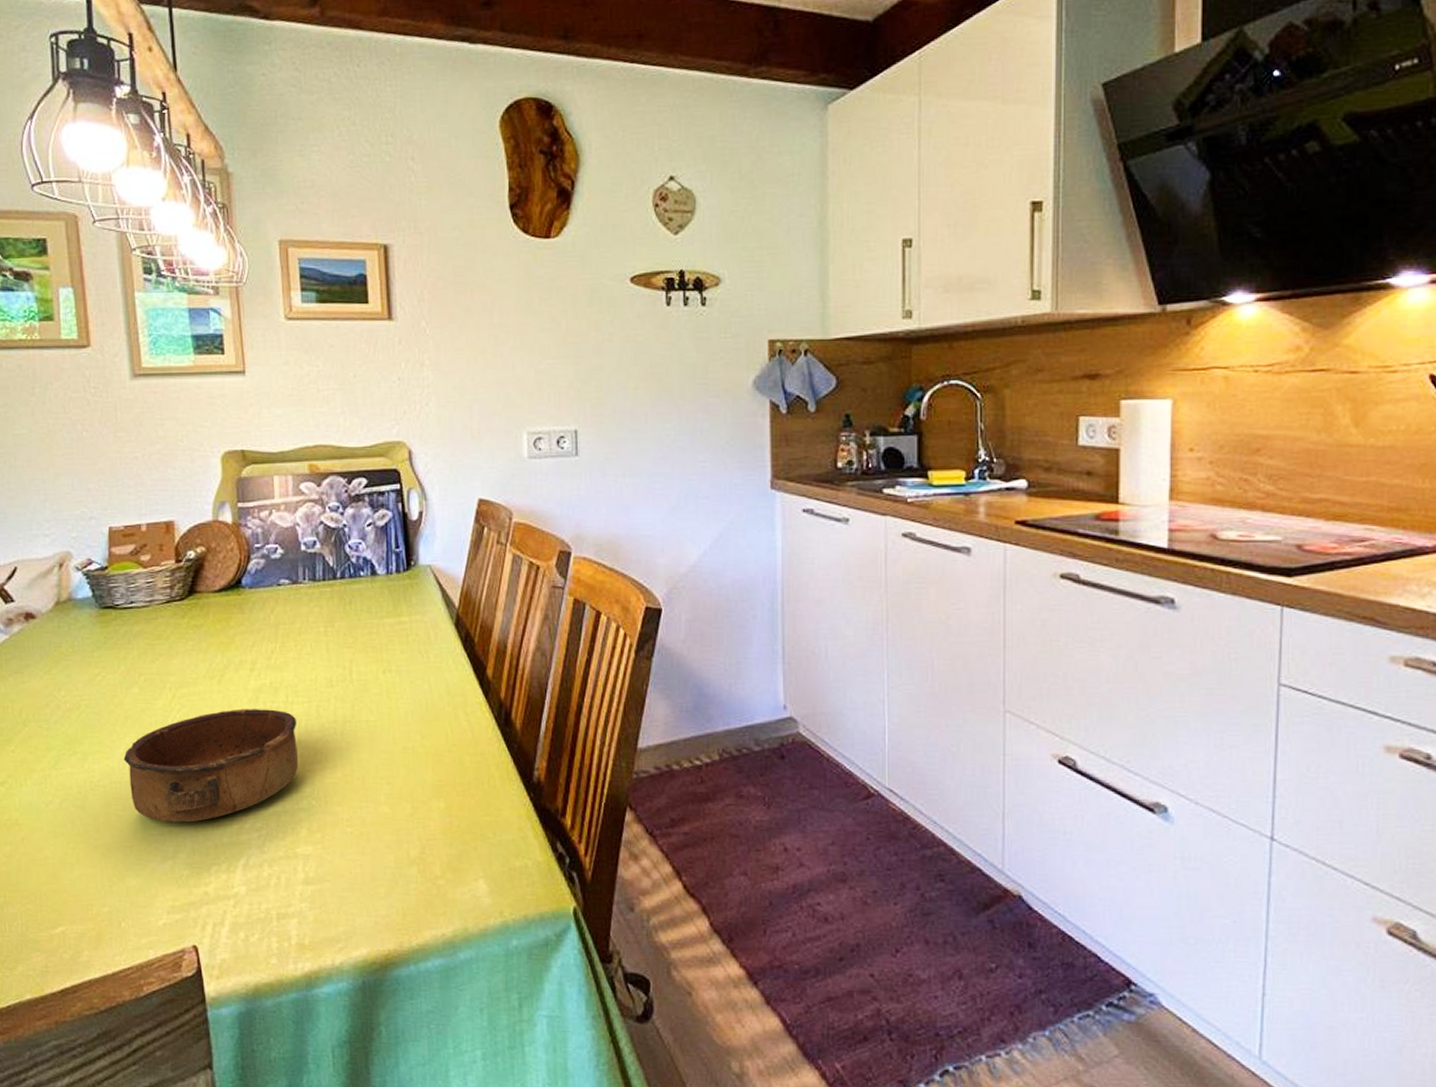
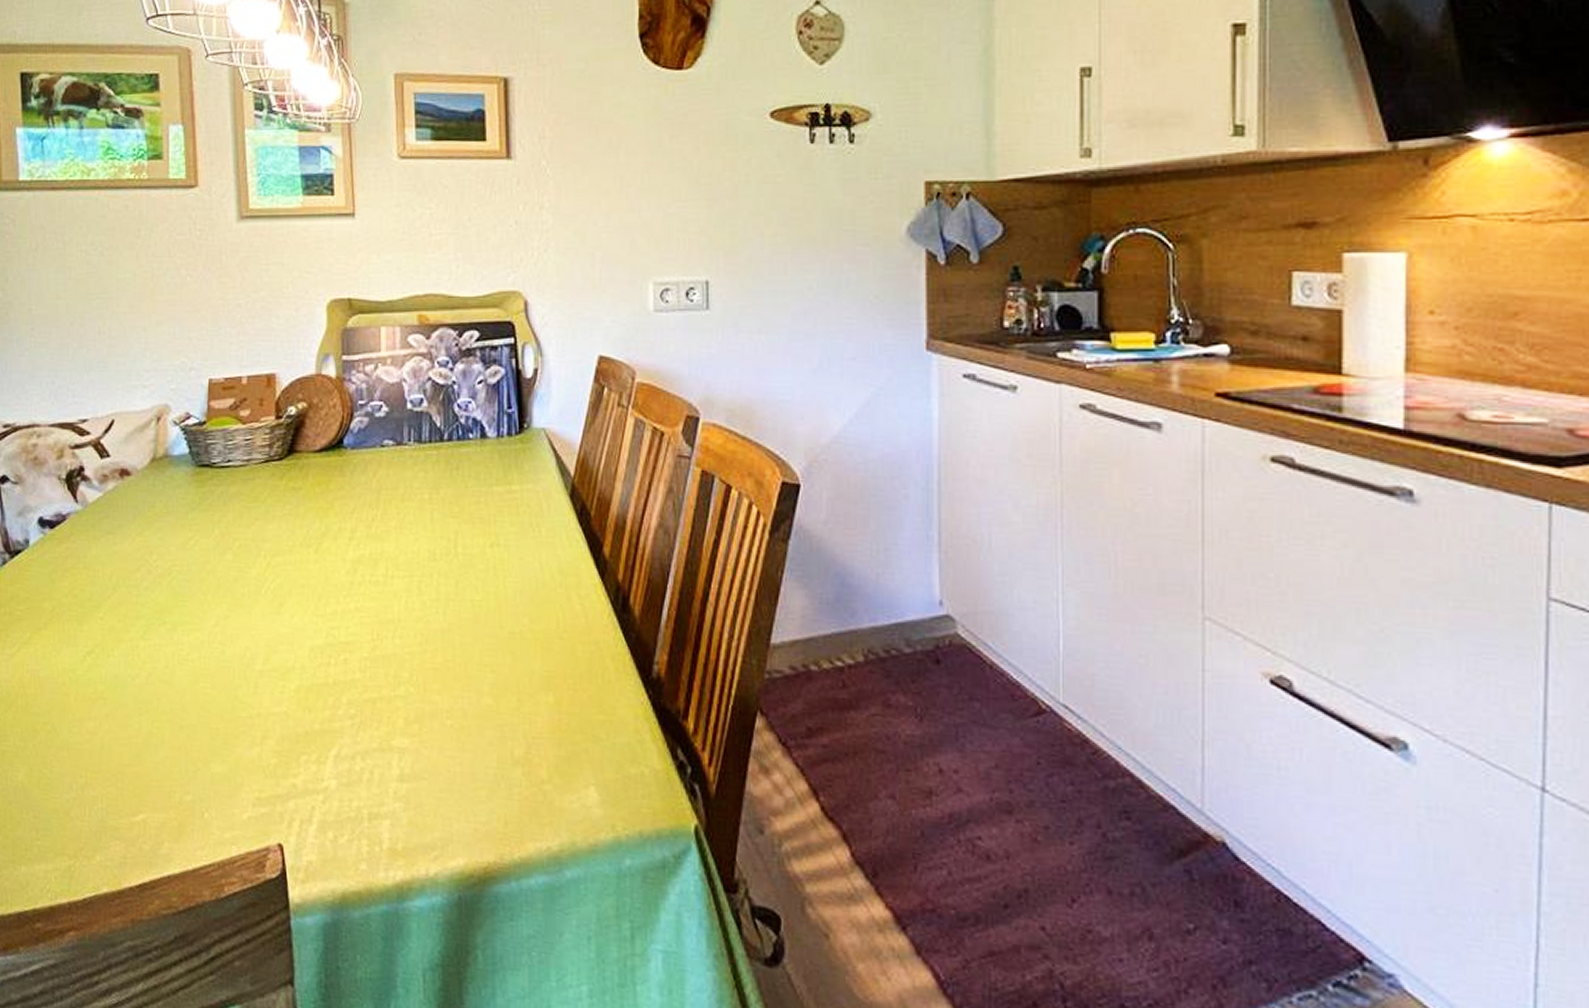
bowl: present [123,709,298,823] -> none [214,581,396,706]

